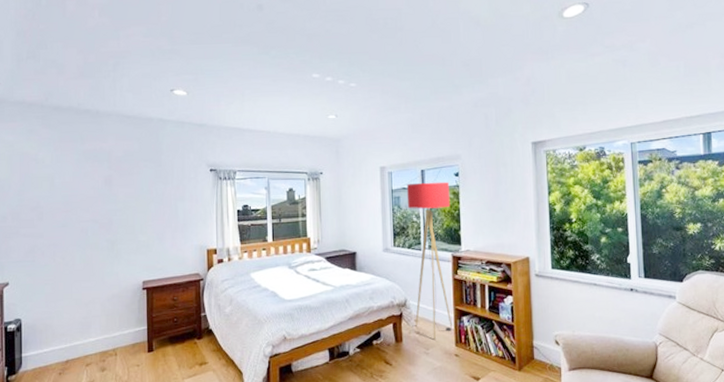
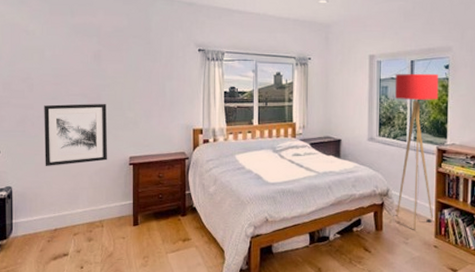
wall art: none [54,228,120,295] -> present [44,103,107,166]

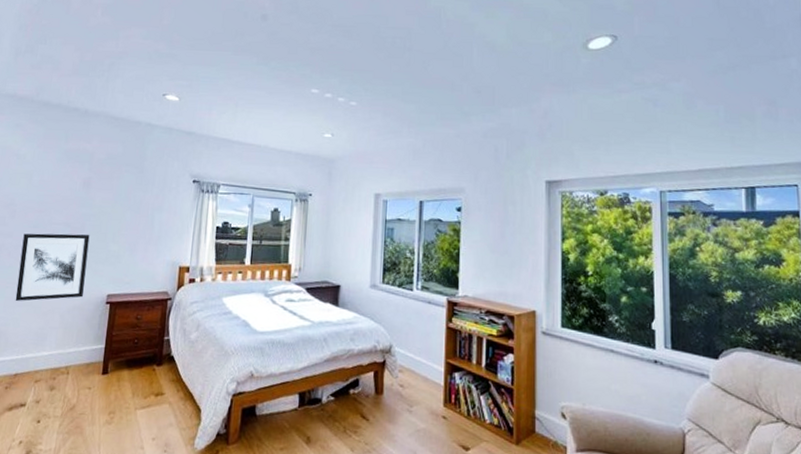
floor lamp: present [394,73,439,230] -> none [400,214,450,396]

